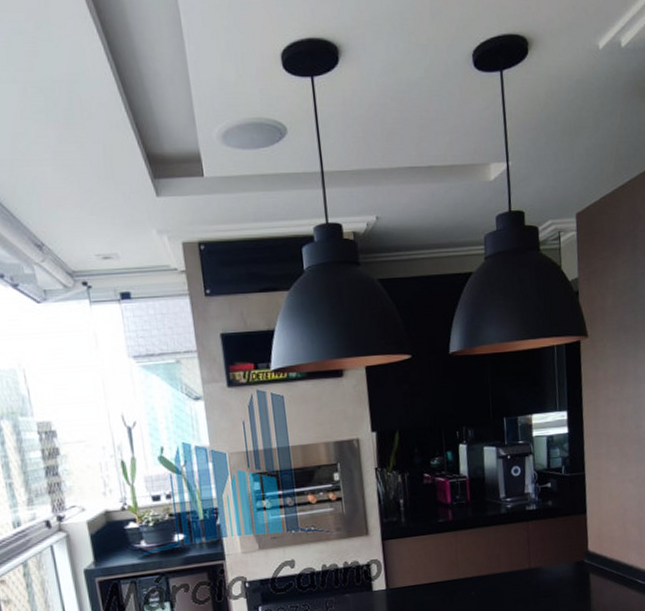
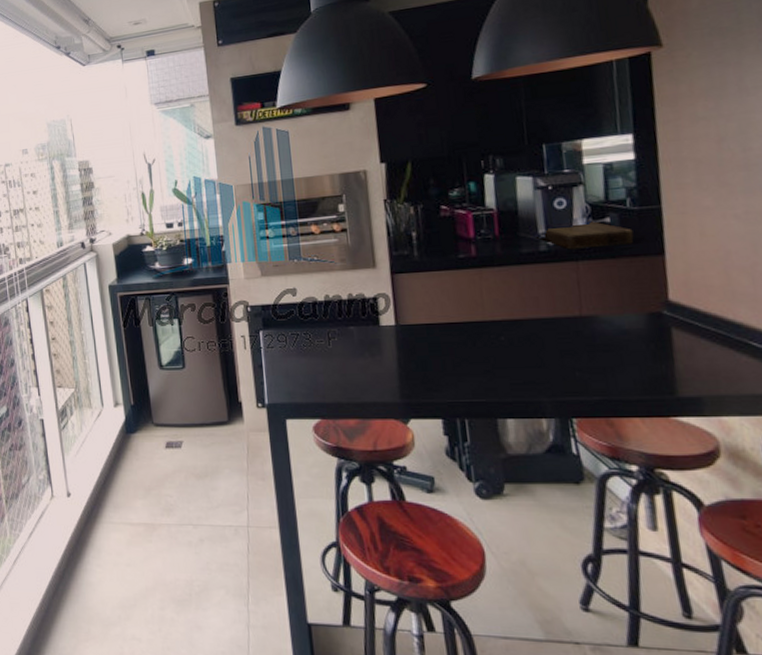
cutting board: none [495,485,567,512] -> present [532,220,634,250]

